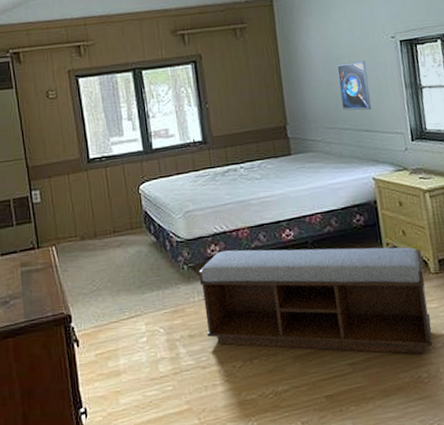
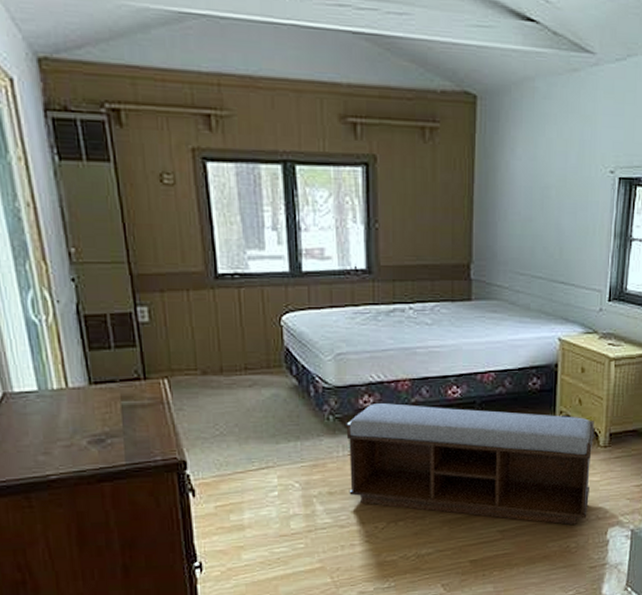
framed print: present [337,61,371,111] -> none [538,196,575,257]

